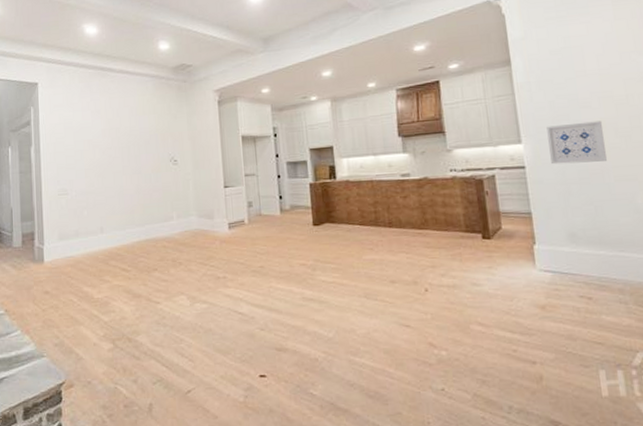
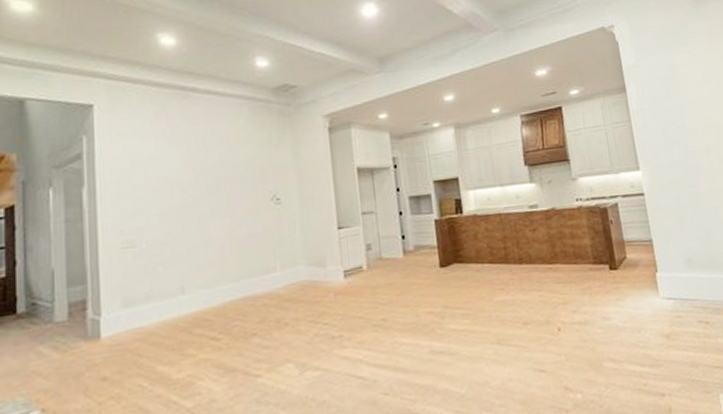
wall art: present [546,121,607,165] -> none [660,147,713,191]

